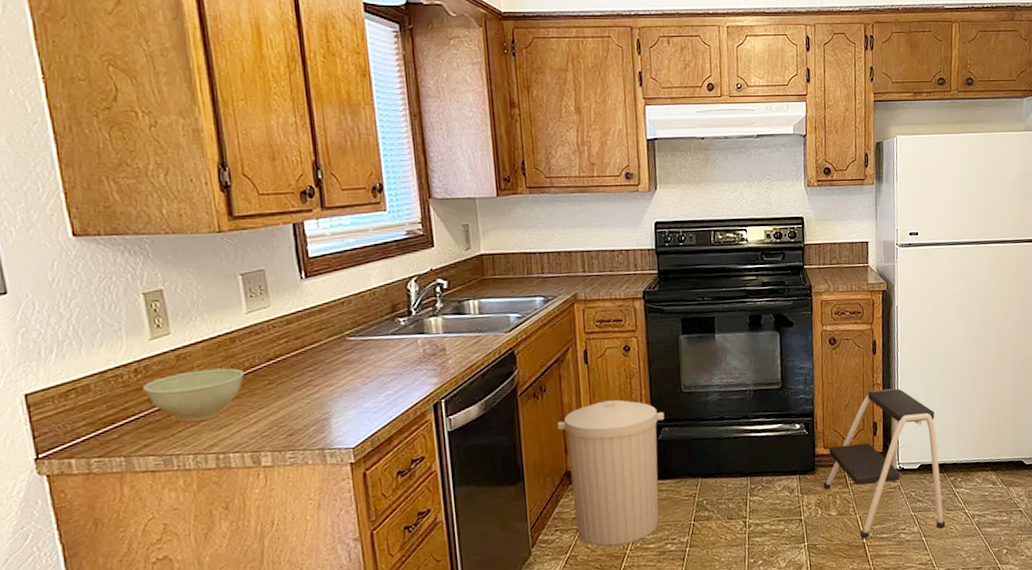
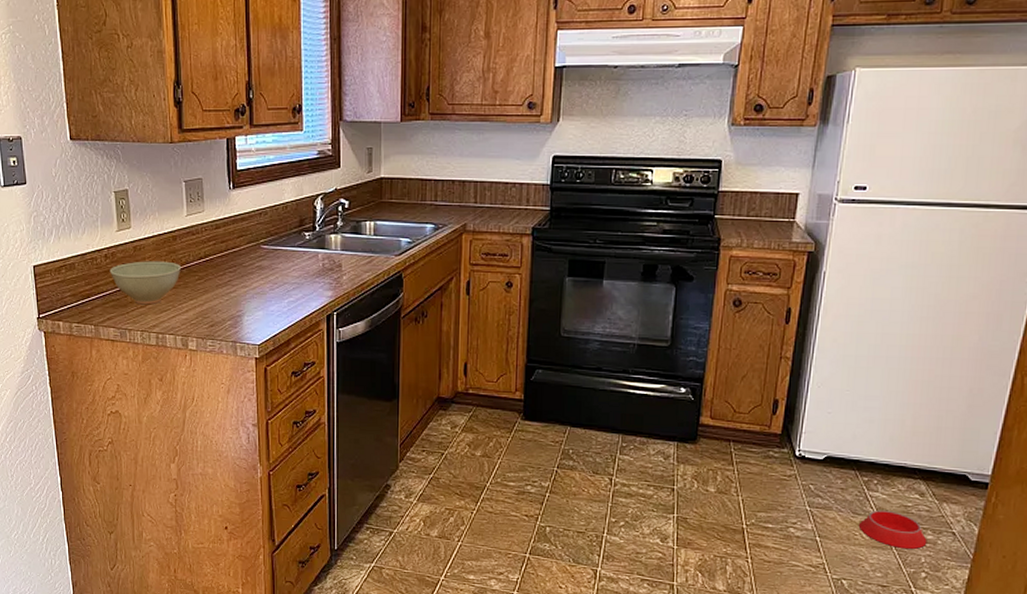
trash can: present [557,399,665,546] -> none [434,334,540,477]
step stool: present [823,388,946,539] -> none [703,364,855,532]
pet bowl: none [952,502,1004,533] -> present [858,509,927,549]

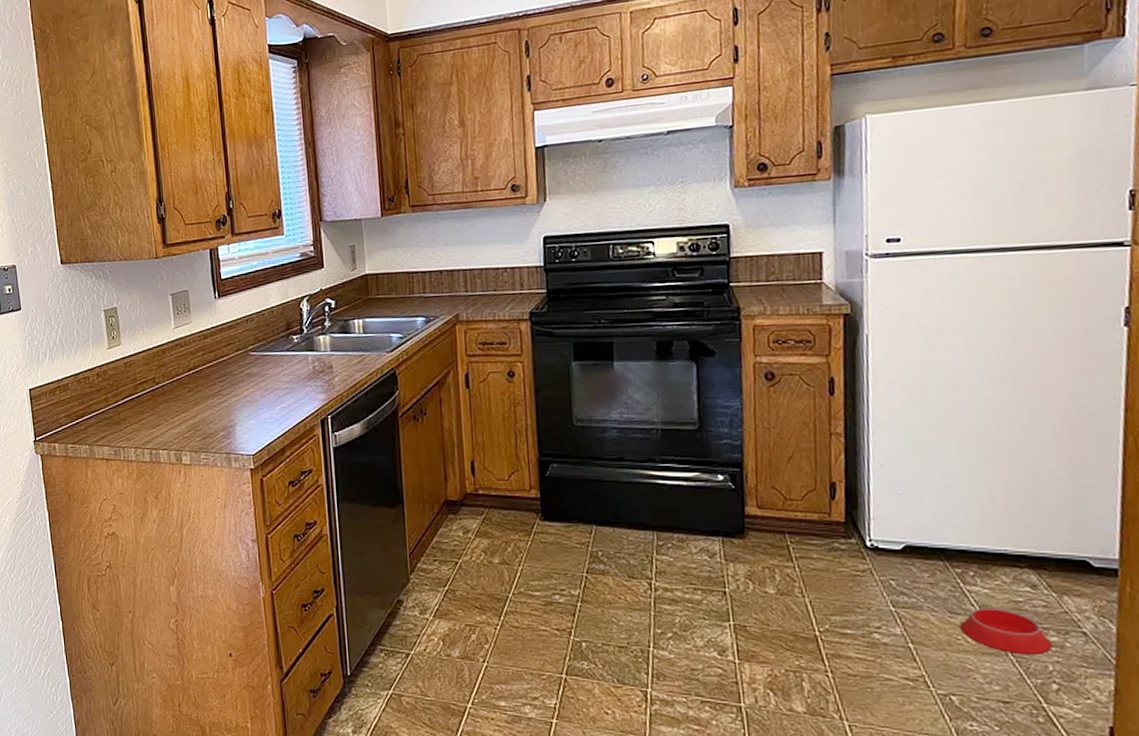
bowl: present [109,261,181,305] -> none [101,375,171,421]

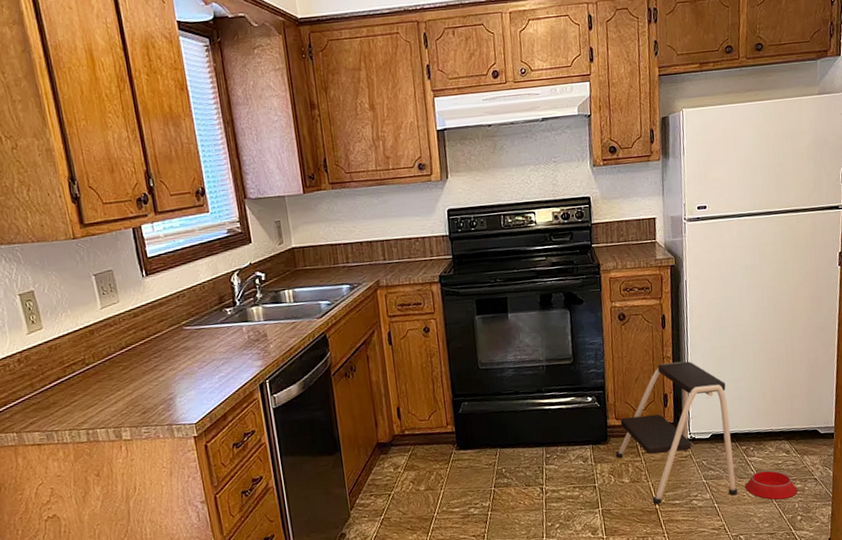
step stool: none [755,441,948,636] -> present [615,361,738,505]

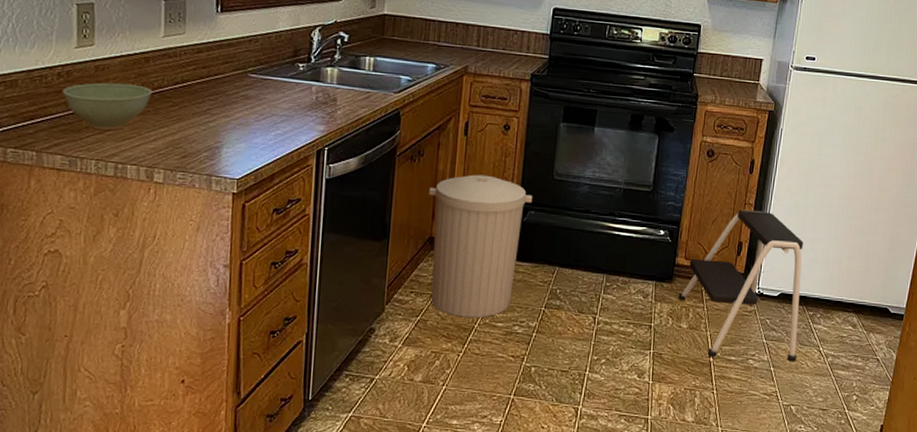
bowl: none [25,356,103,404] -> present [62,82,152,132]
trash can: none [367,377,464,510] -> present [429,174,533,318]
pet bowl: present [744,470,798,500] -> none [804,340,858,375]

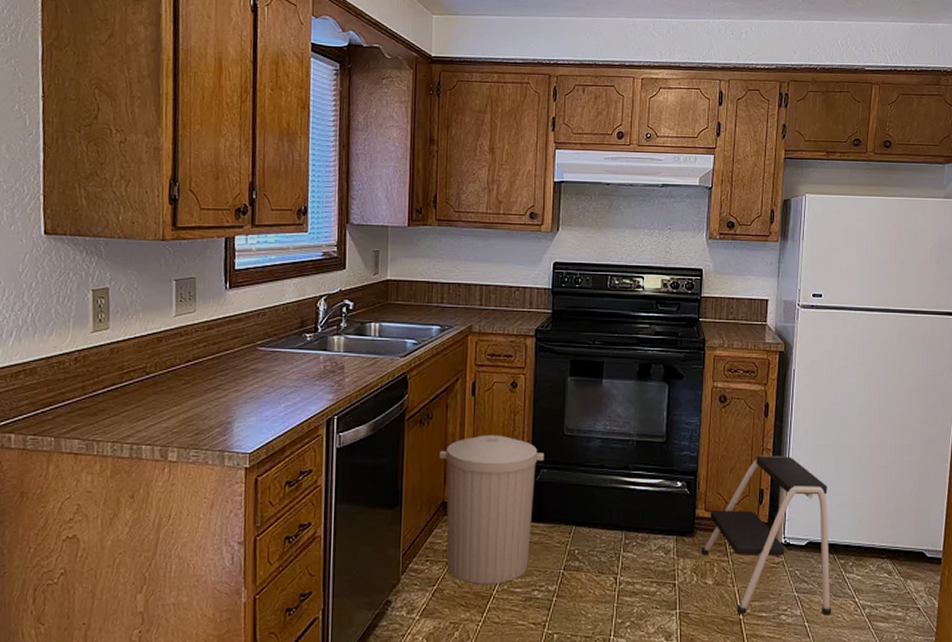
bowl: present [62,82,152,132] -> none [79,364,165,413]

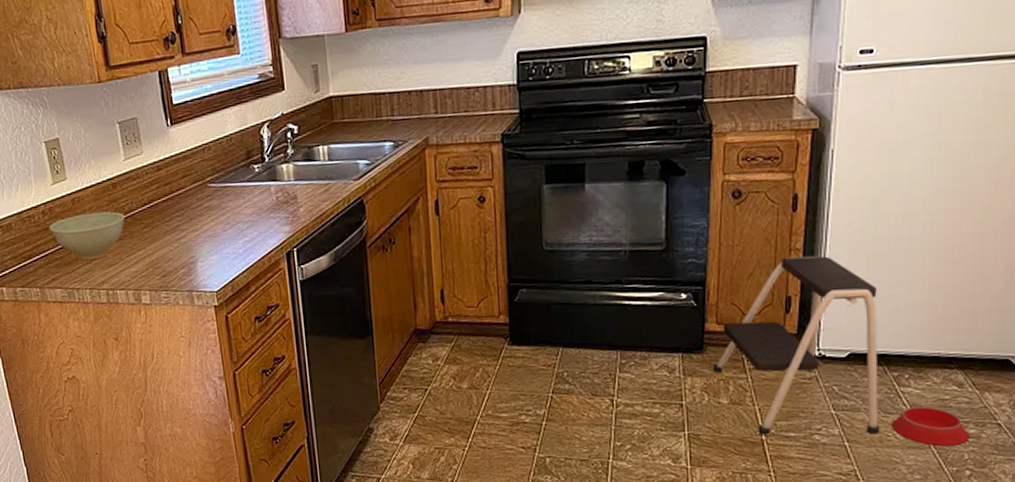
bowl: none [79,364,165,413] -> present [49,211,125,261]
trash can: present [440,435,545,584] -> none [407,255,523,410]
pet bowl: none [840,590,898,627] -> present [891,406,970,446]

